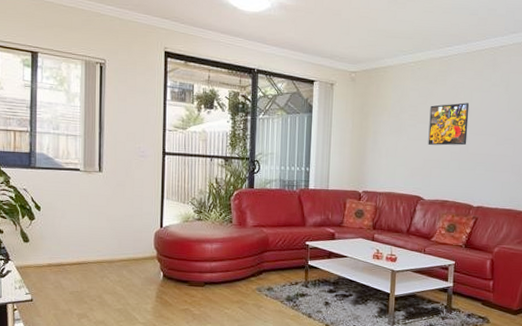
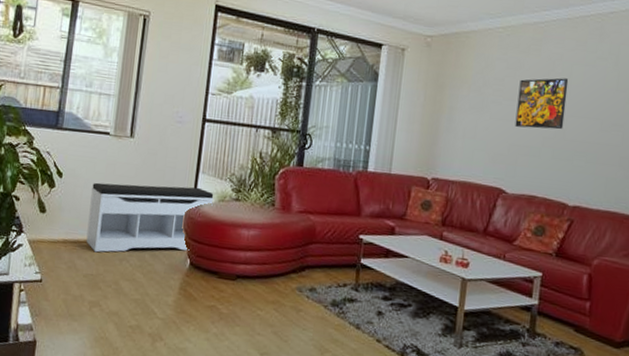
bench: none [69,211,179,273] -> present [86,182,214,253]

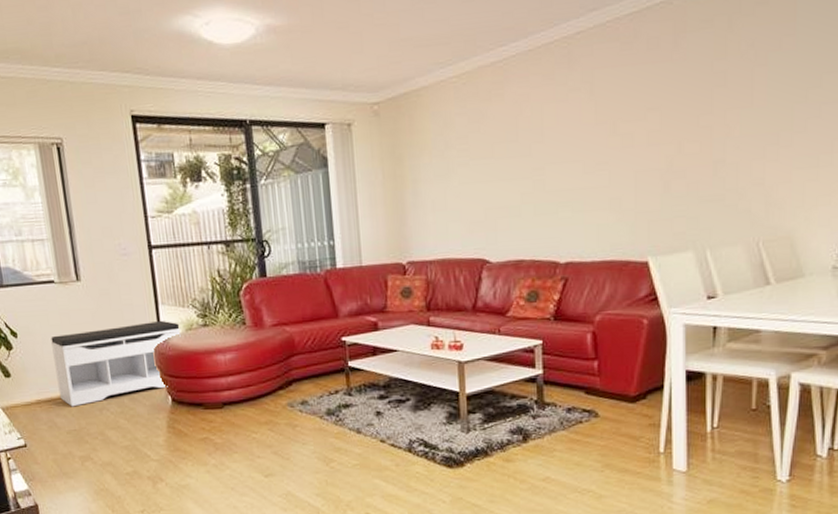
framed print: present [515,78,569,130] -> none [485,121,542,187]

